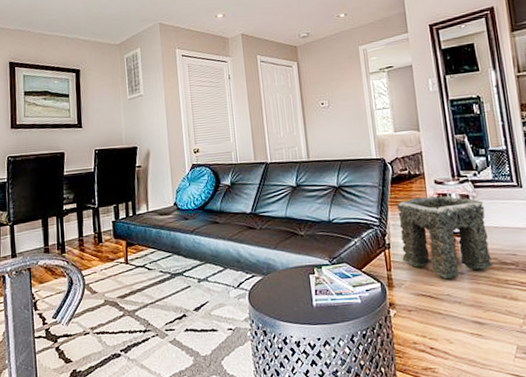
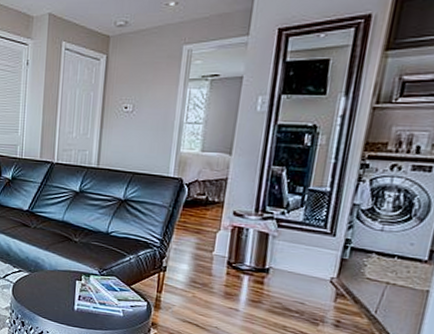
stone arch: present [397,196,494,279] -> none [176,226,284,313]

